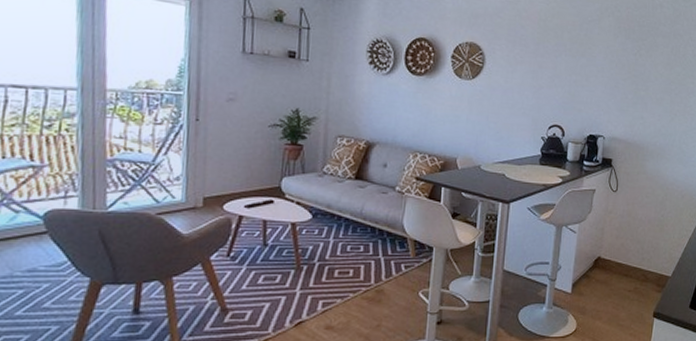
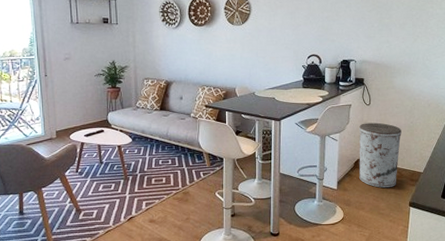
trash can: none [598,213,650,294] -> present [359,122,402,188]

